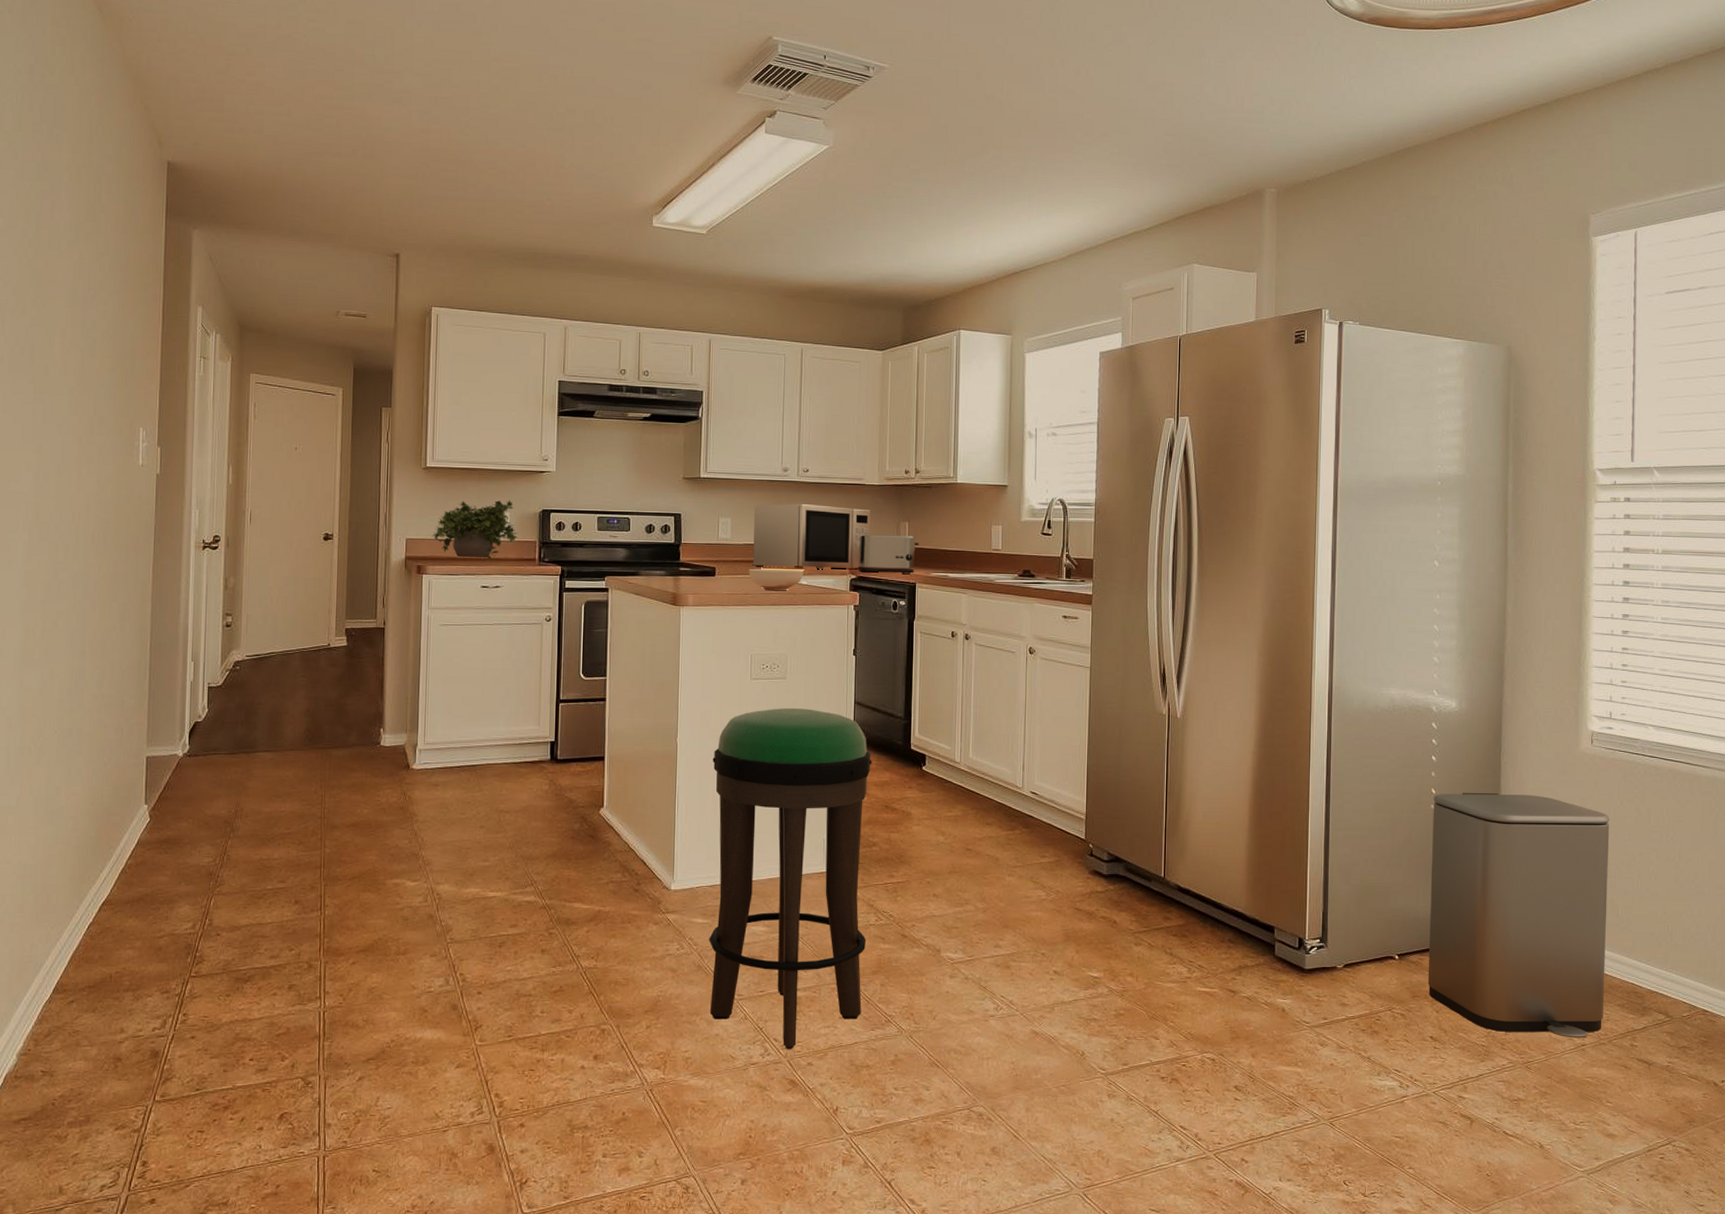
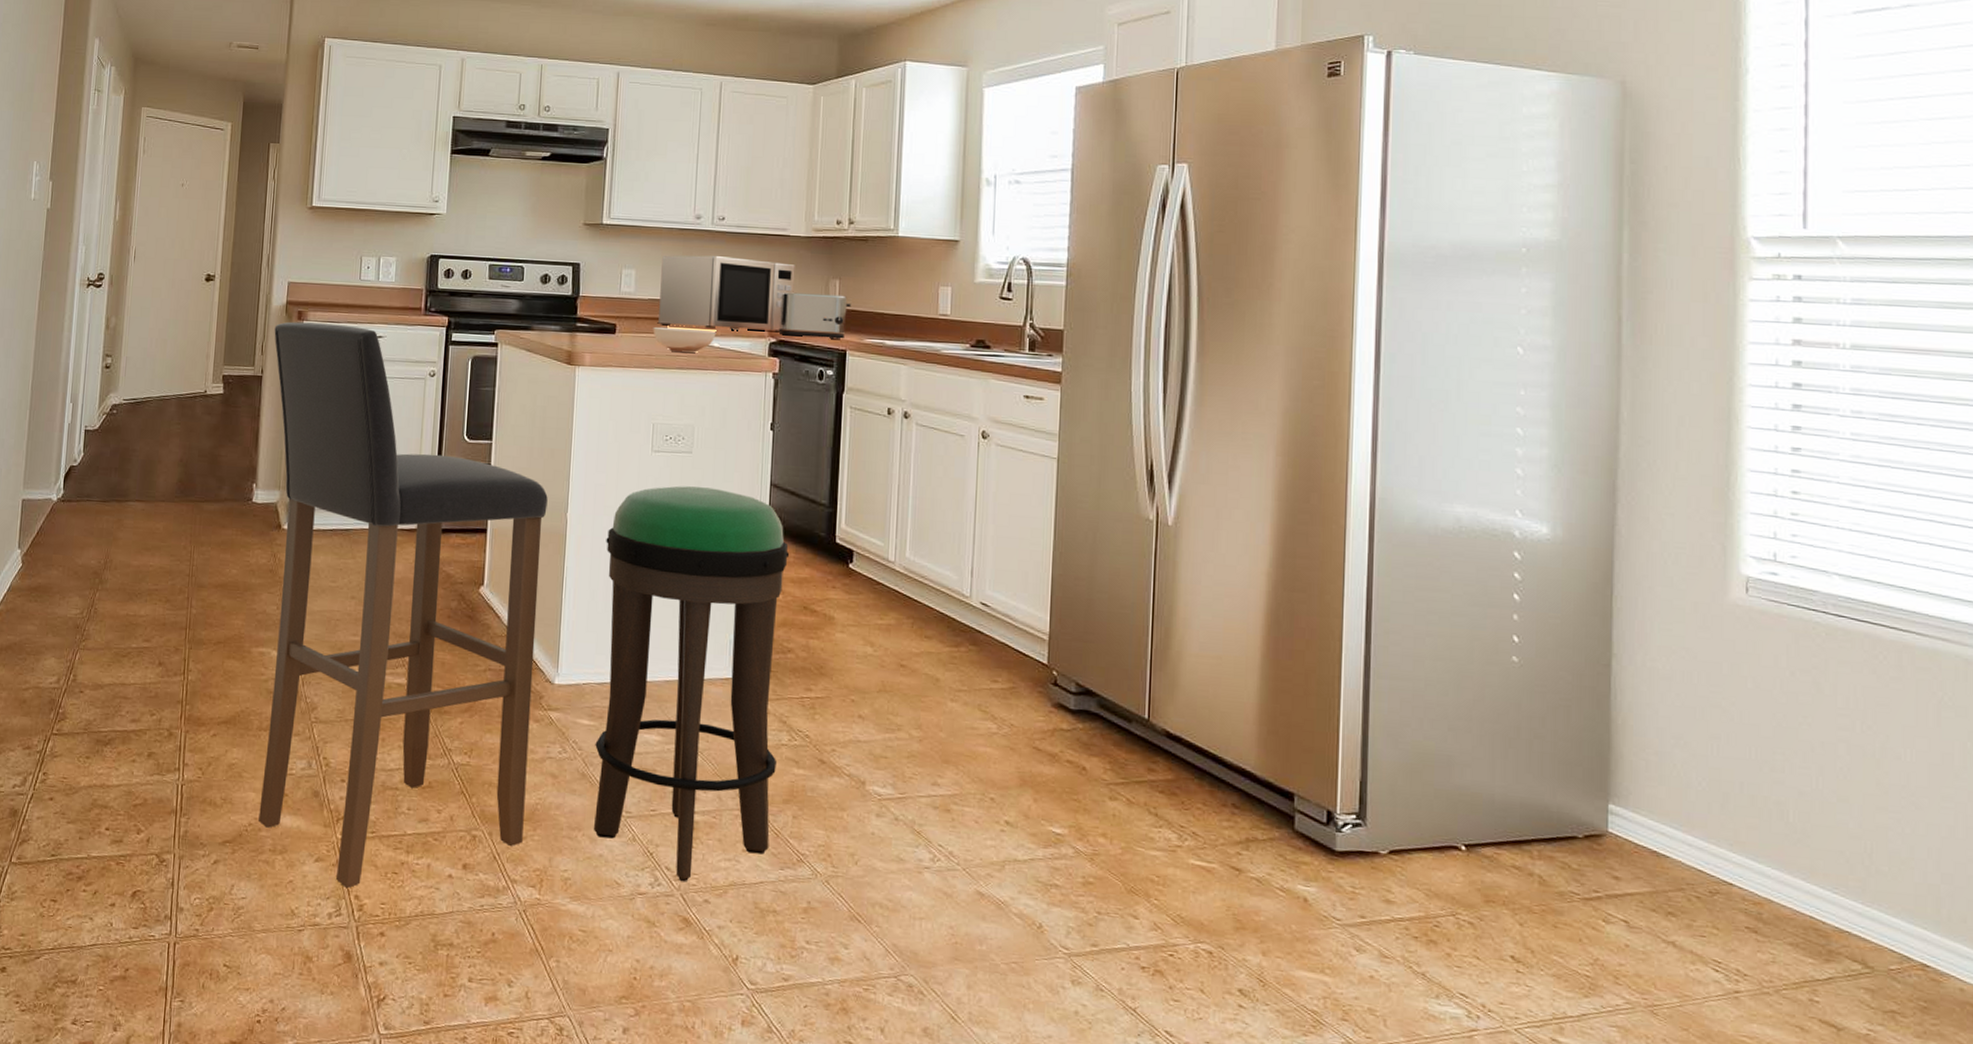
bar stool: none [394,575,659,1088] -> present [258,321,548,888]
potted plant: present [431,500,517,561] -> none [314,243,403,309]
pedal bin: present [1428,793,1610,1038] -> none [1507,643,1775,983]

